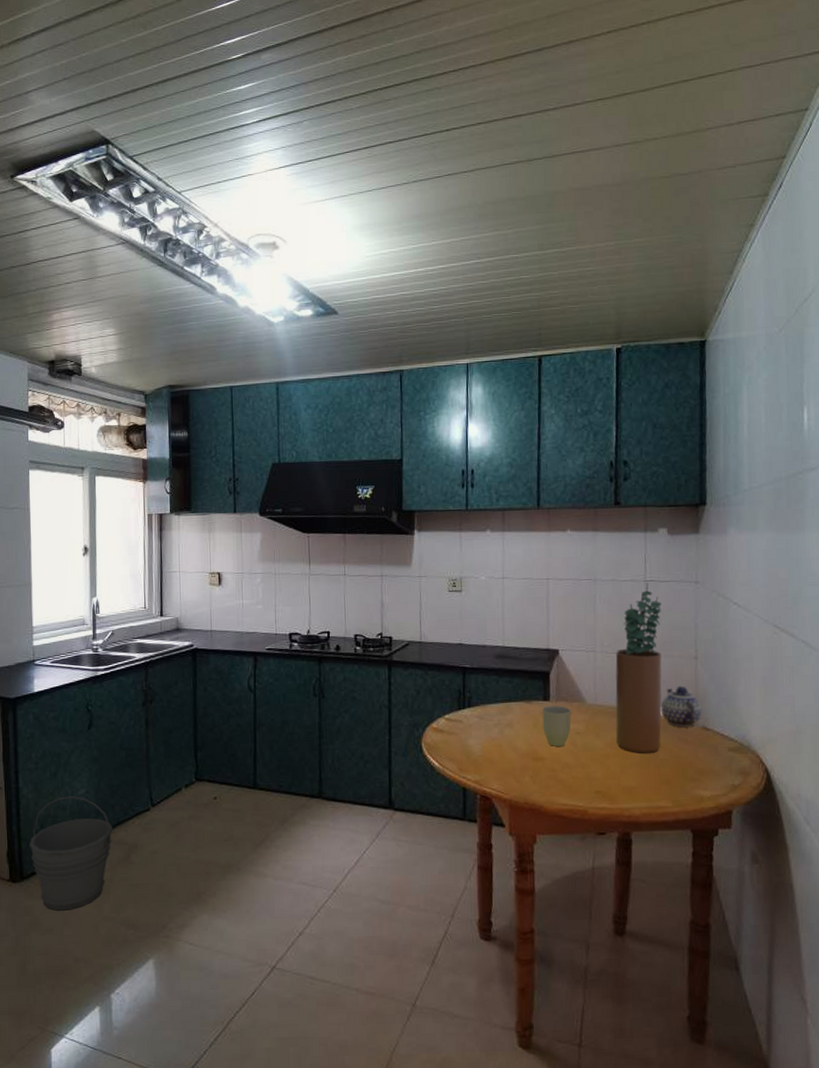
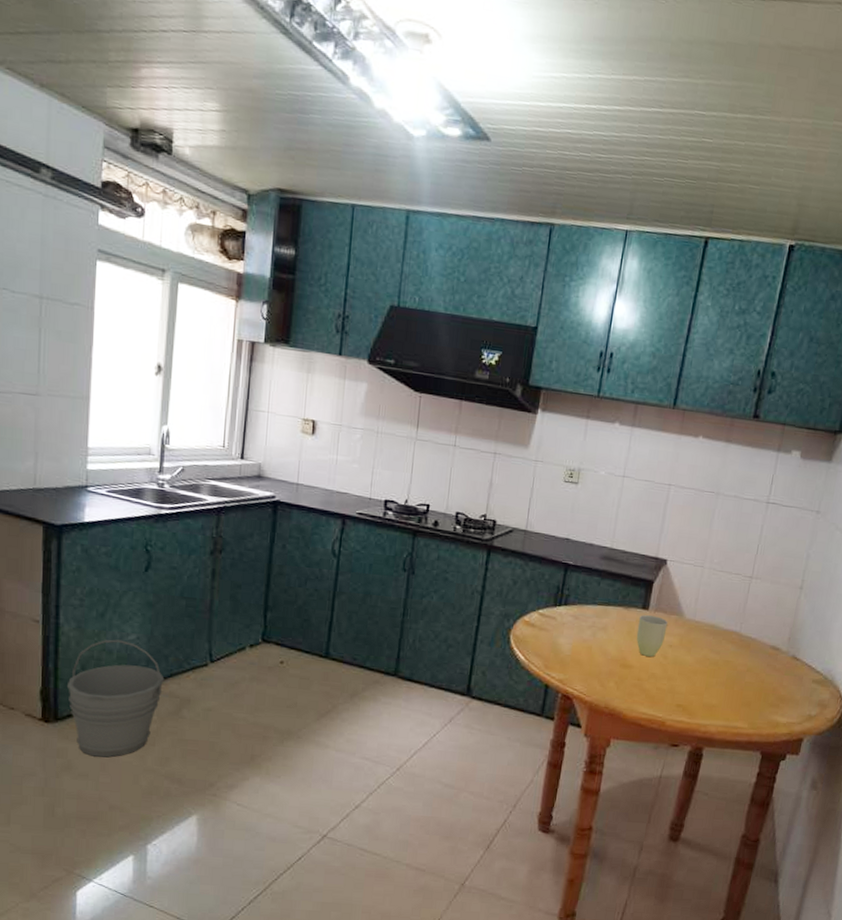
vase: present [615,583,662,753] -> none [707,505,779,675]
teapot: present [660,685,703,727] -> none [755,613,797,655]

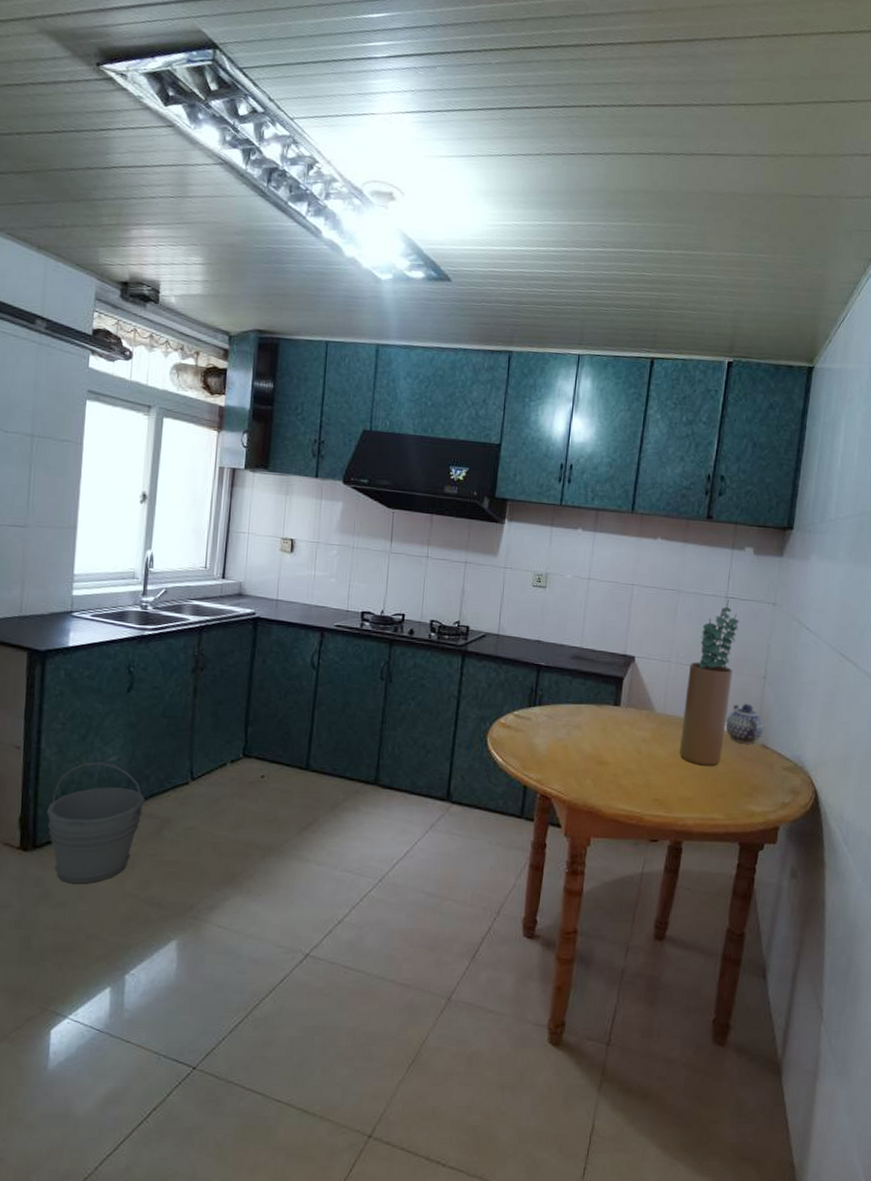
mug: present [636,615,668,657] -> none [610,711,640,752]
vase: none [707,505,779,675] -> present [679,599,739,766]
teapot: none [755,613,797,655] -> present [725,703,764,744]

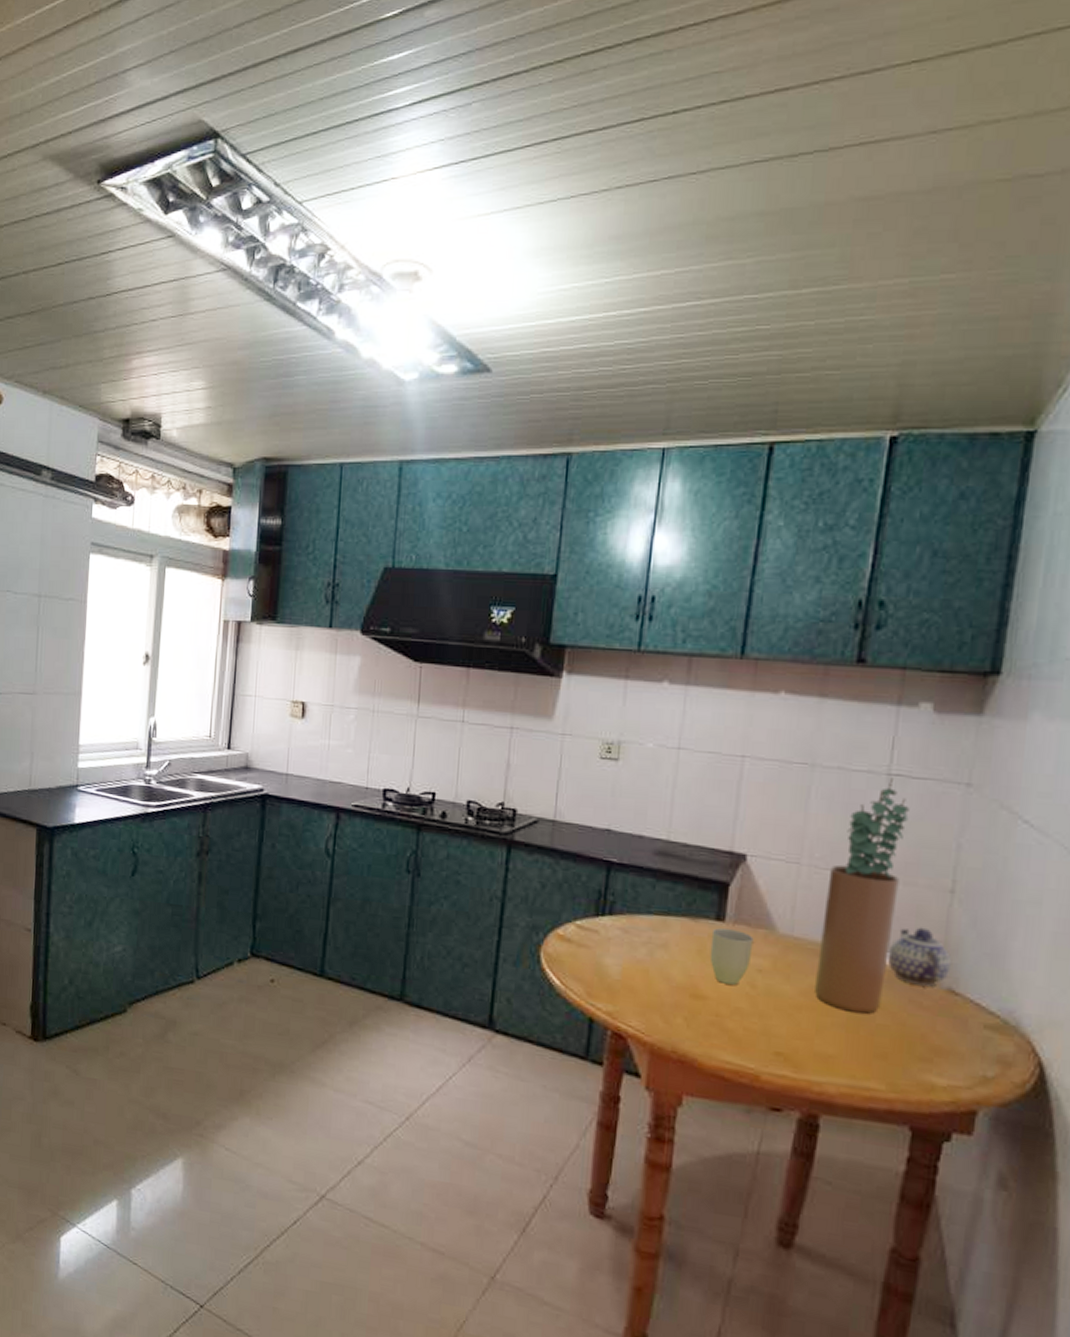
bucket: present [46,762,145,884] -> none [55,951,150,1084]
mug: none [610,711,640,752] -> present [709,928,754,985]

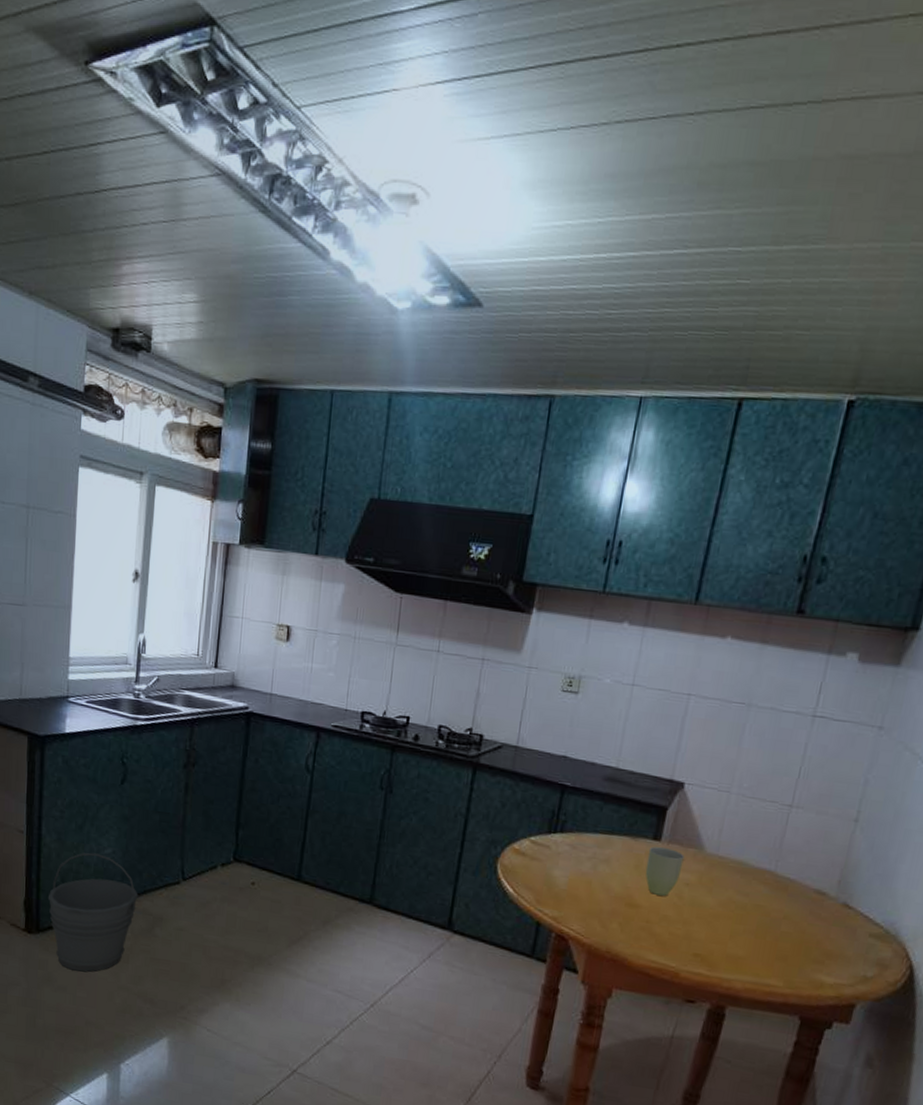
bucket: none [55,951,150,1084] -> present [47,852,138,972]
vase: present [815,777,909,1014] -> none [732,719,828,923]
teapot: present [887,927,952,987] -> none [795,850,849,901]

